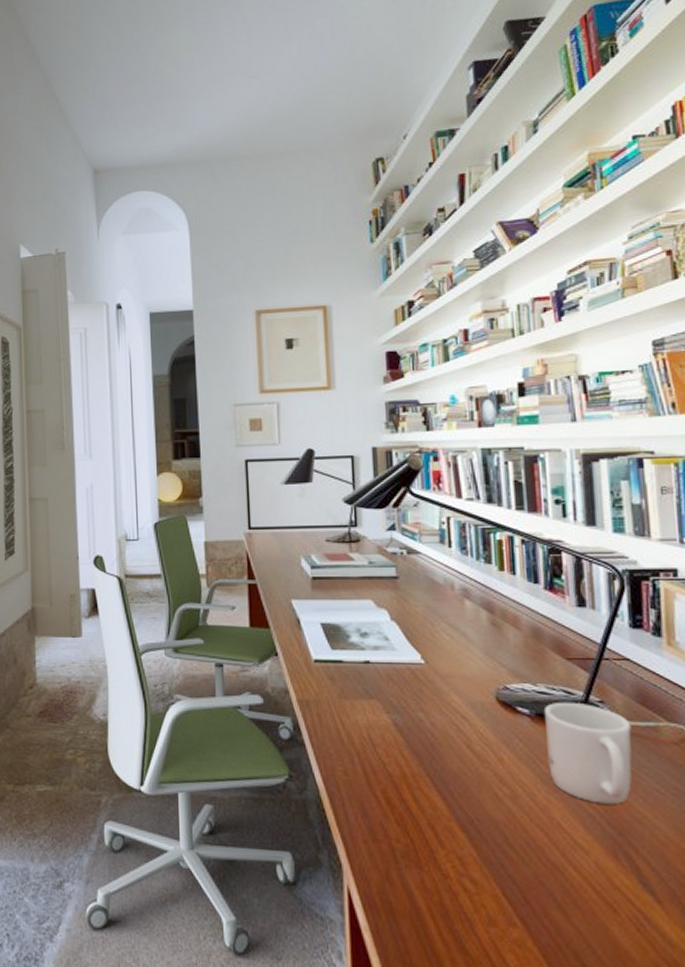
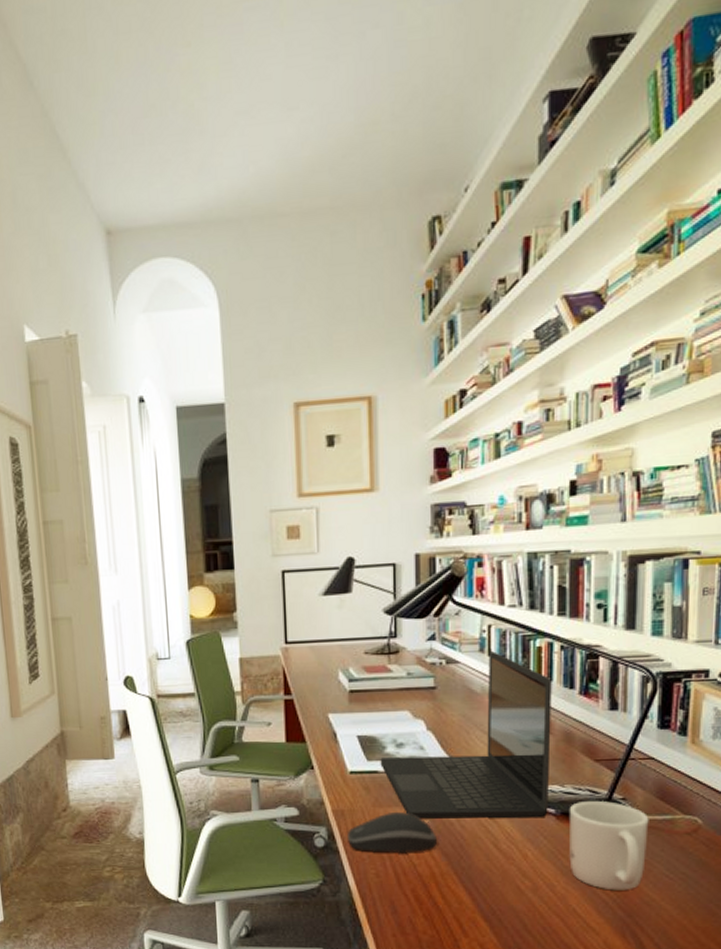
computer mouse: none [312,704,408,751] -> present [346,811,438,854]
laptop: none [344,542,522,717] -> present [380,650,552,819]

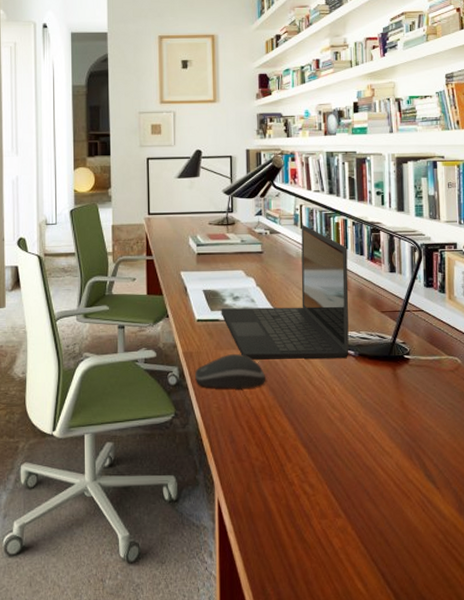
mug: present [568,800,649,891] -> none [364,344,424,419]

